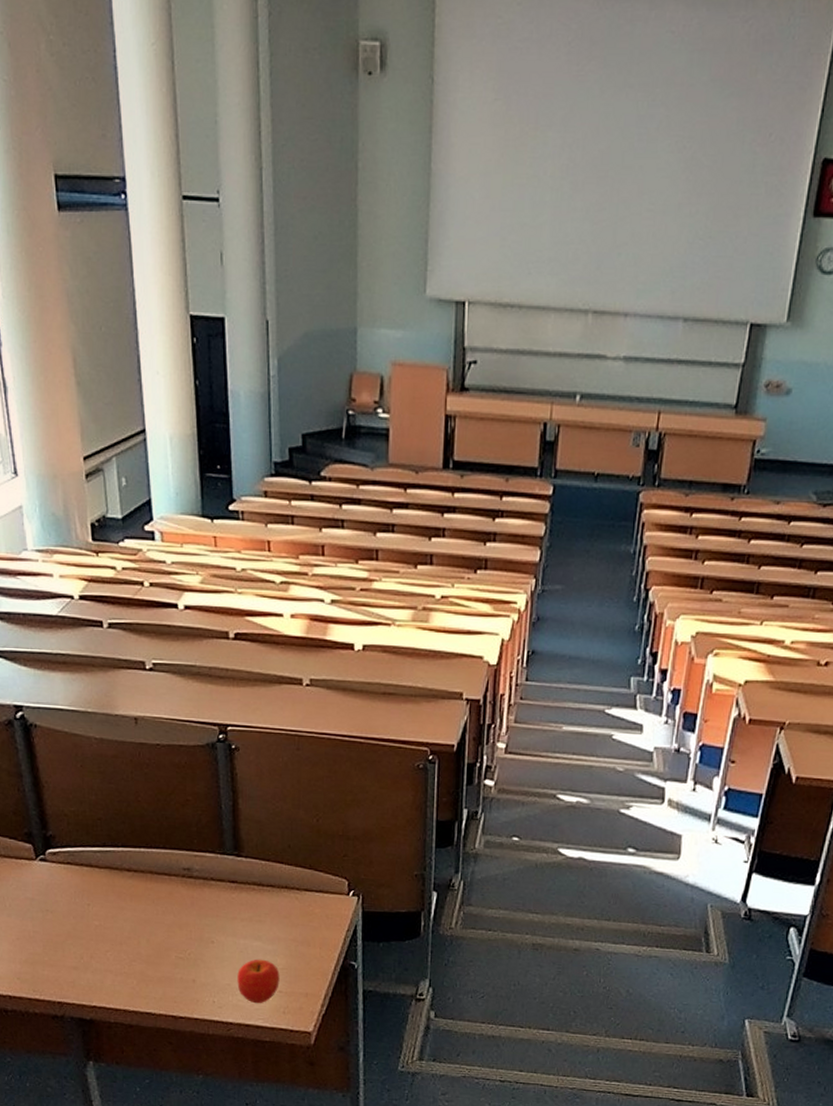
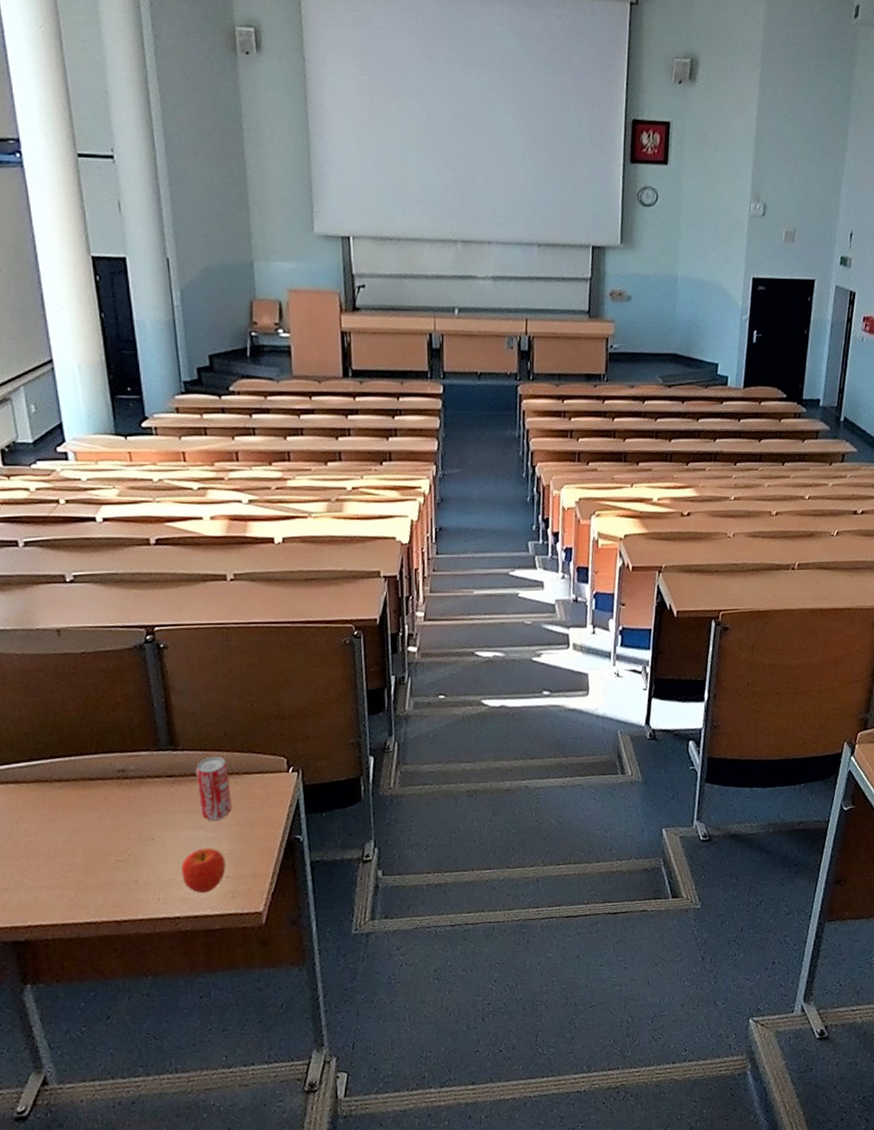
beverage can: none [257,868,290,933] -> present [195,757,232,821]

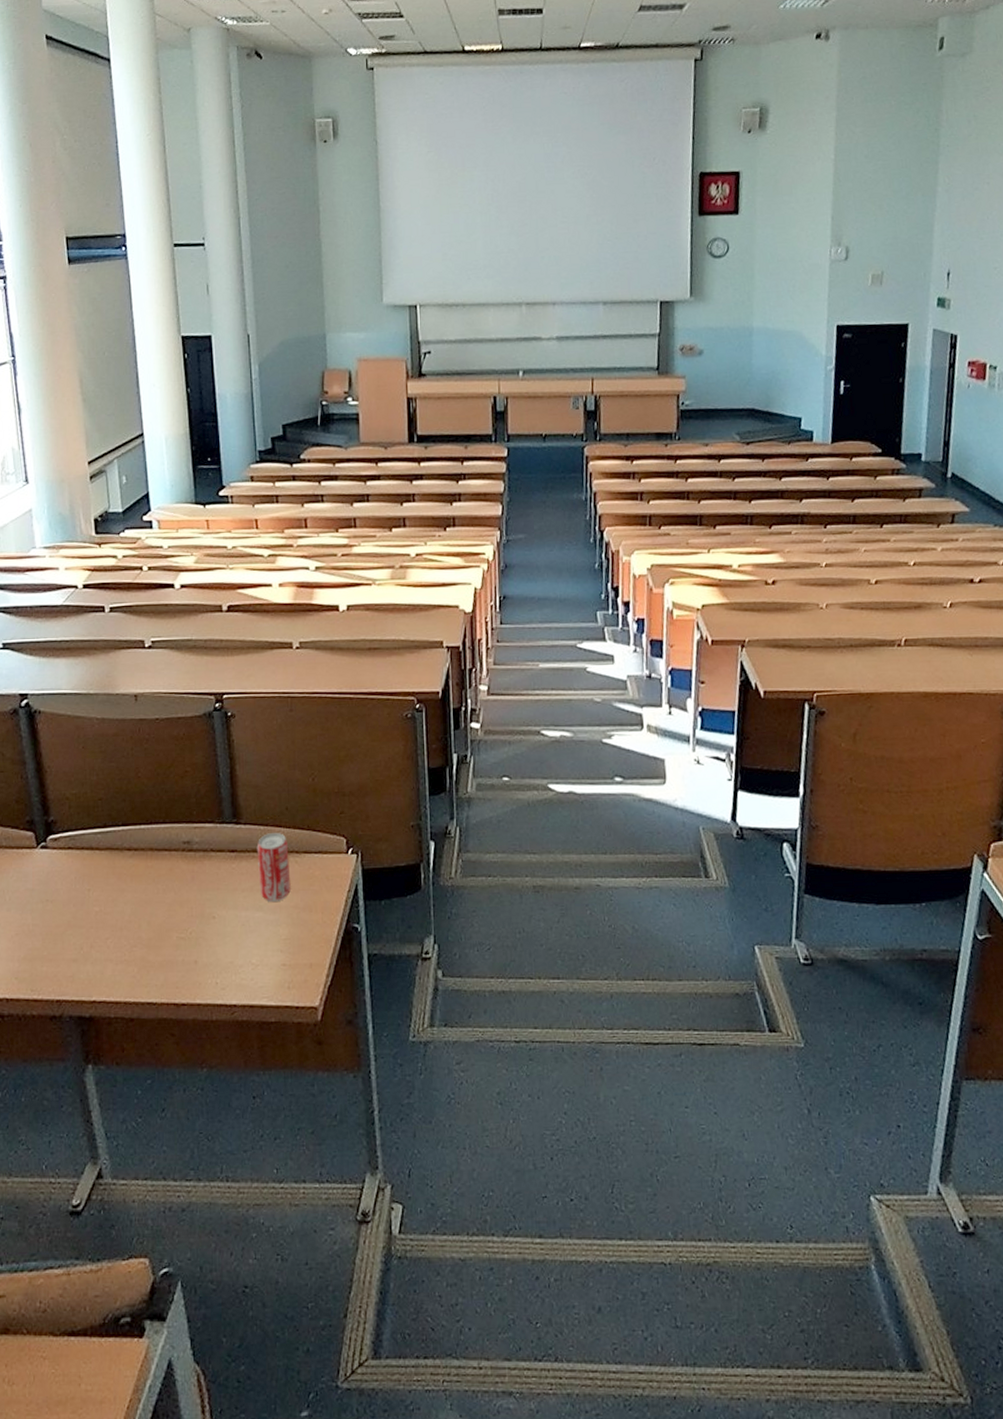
fruit: present [181,847,226,894] -> none [240,931,283,981]

